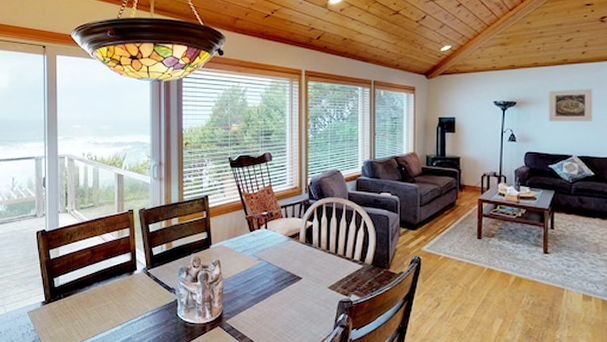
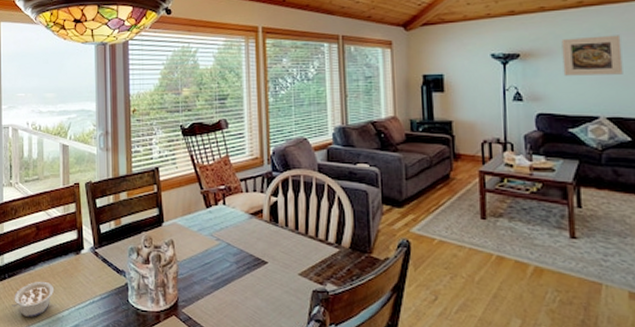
legume: none [67,299,107,333] -> present [12,281,54,317]

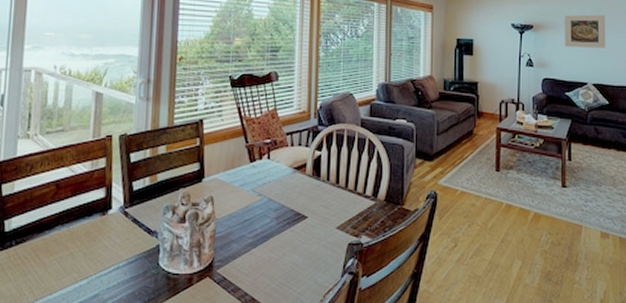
legume: present [12,281,54,317] -> none [17,247,72,289]

